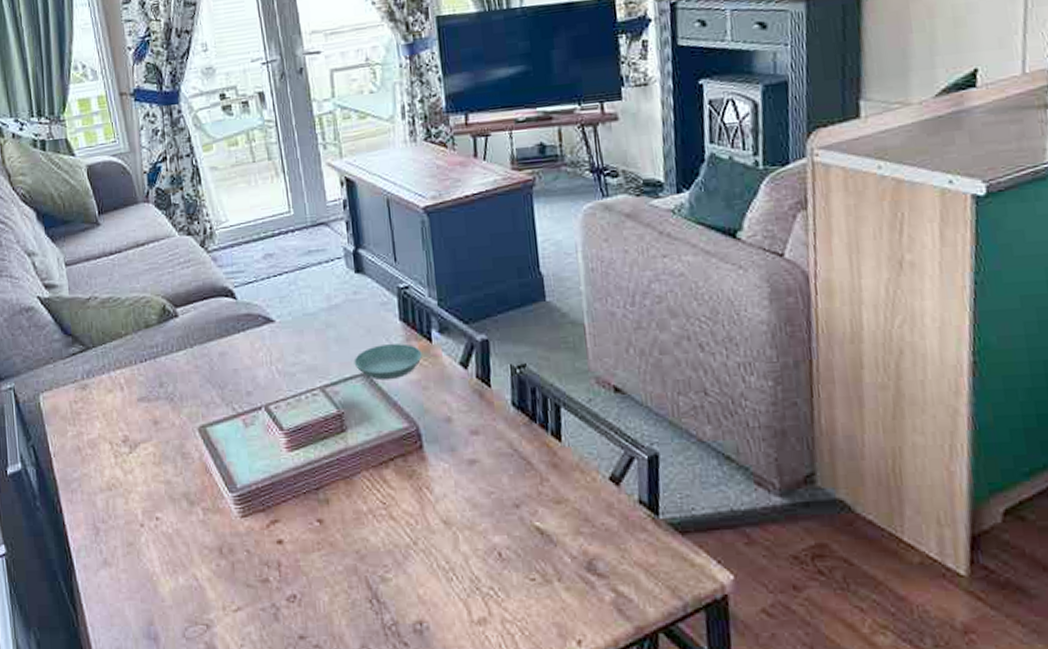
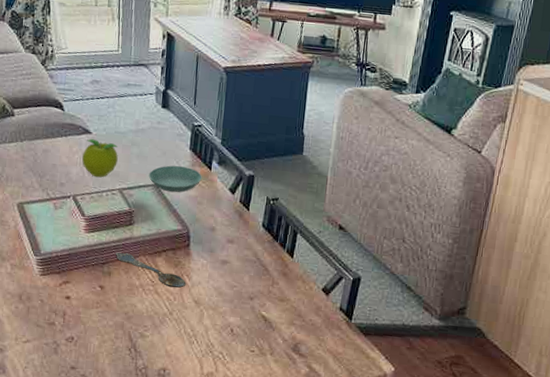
fruit: none [268,328,313,377] -> present [82,139,118,178]
spoon: none [331,470,428,508] -> present [116,252,186,288]

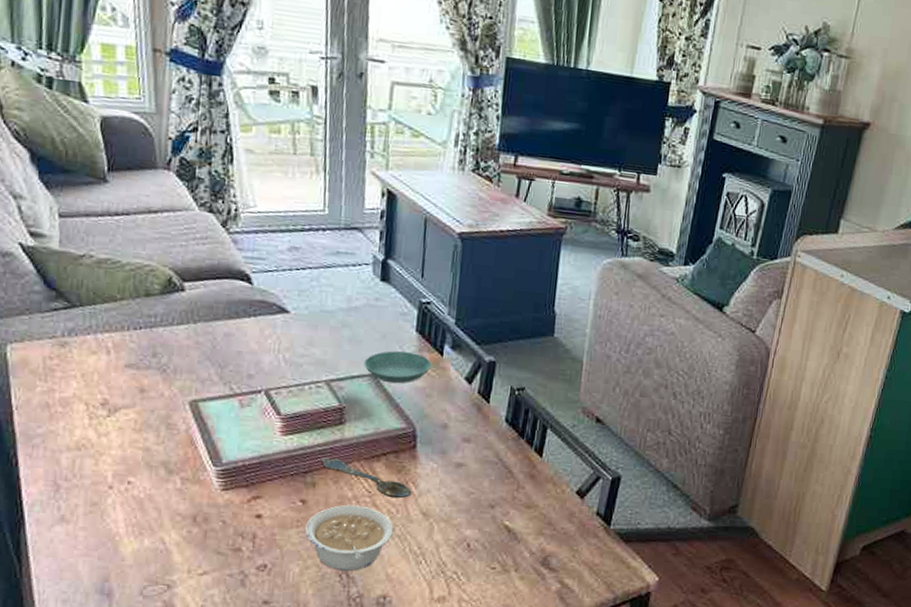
fruit: present [82,139,118,178] -> none [277,319,324,367]
legume: none [102,291,171,347] -> present [304,504,393,571]

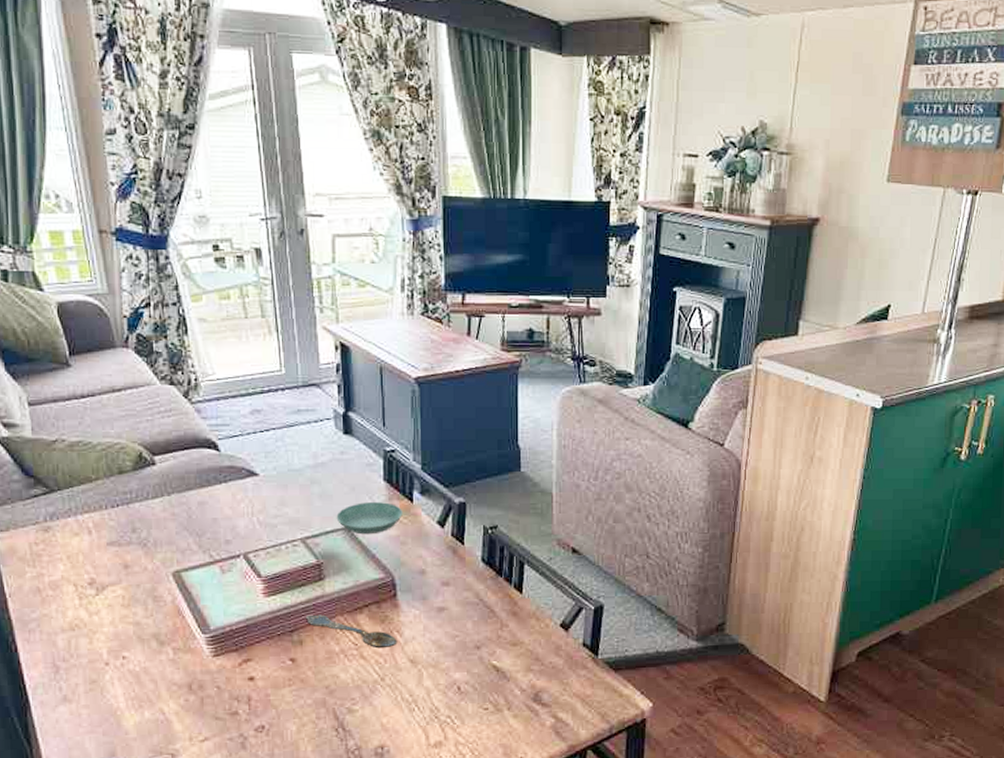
legume: present [304,504,393,571] -> none [297,659,383,725]

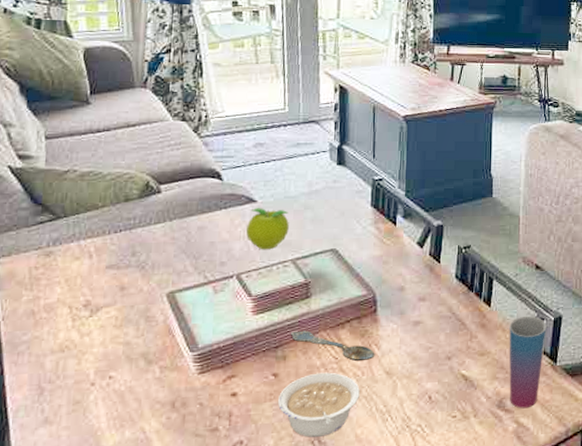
fruit: none [250,482,295,528] -> present [246,208,289,250]
legume: none [297,659,383,725] -> present [277,372,360,438]
saucer: present [336,502,403,535] -> none [325,225,386,255]
cup: none [544,604,586,703] -> present [509,315,547,409]

